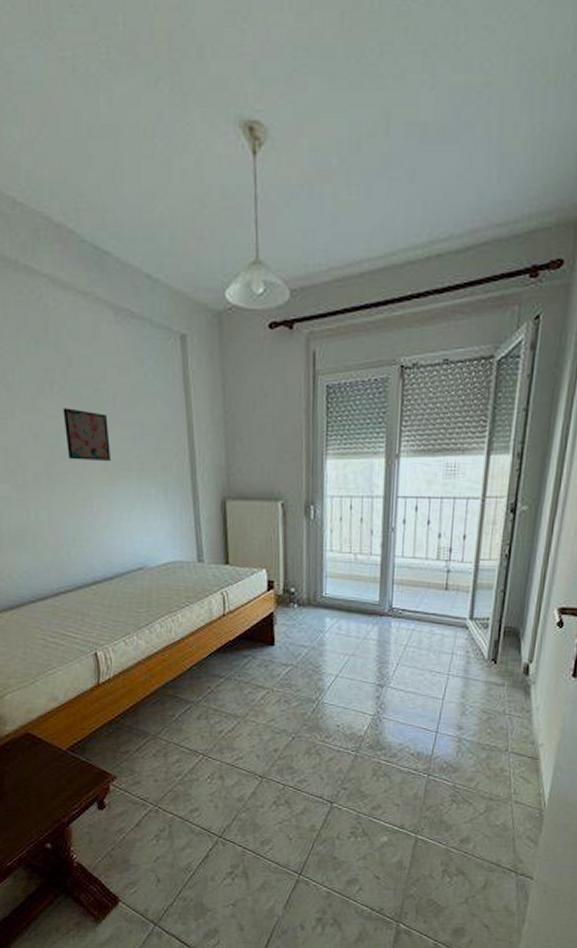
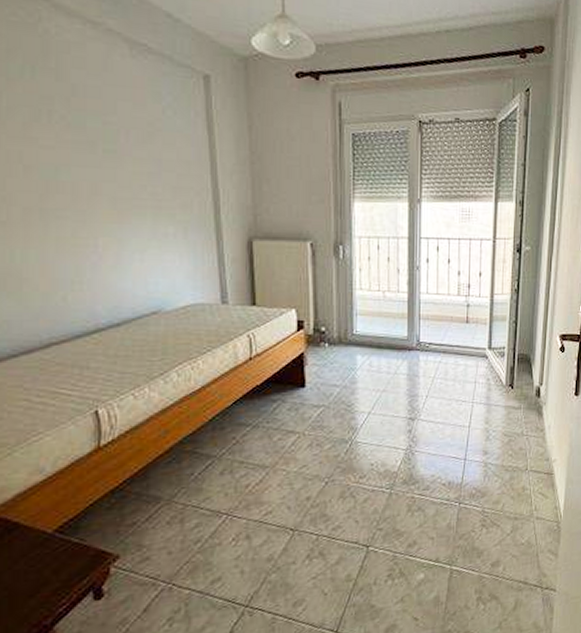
wall art: present [63,408,111,461] -> none [63,139,121,197]

